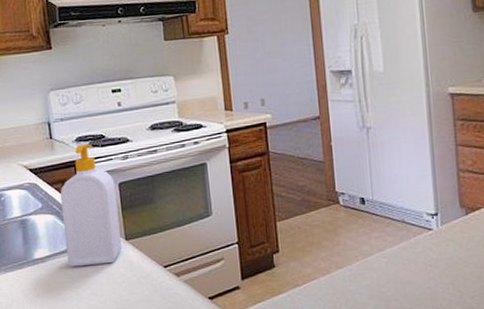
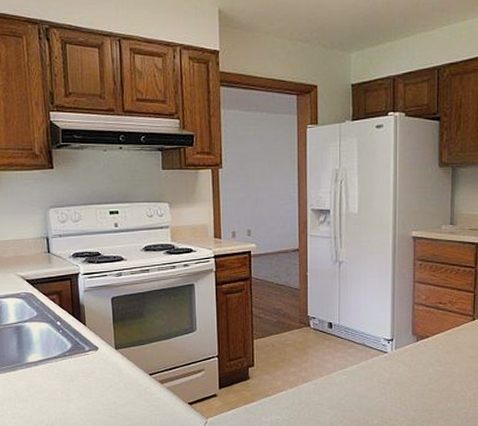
soap bottle: present [60,143,123,267] -> none [55,259,112,371]

